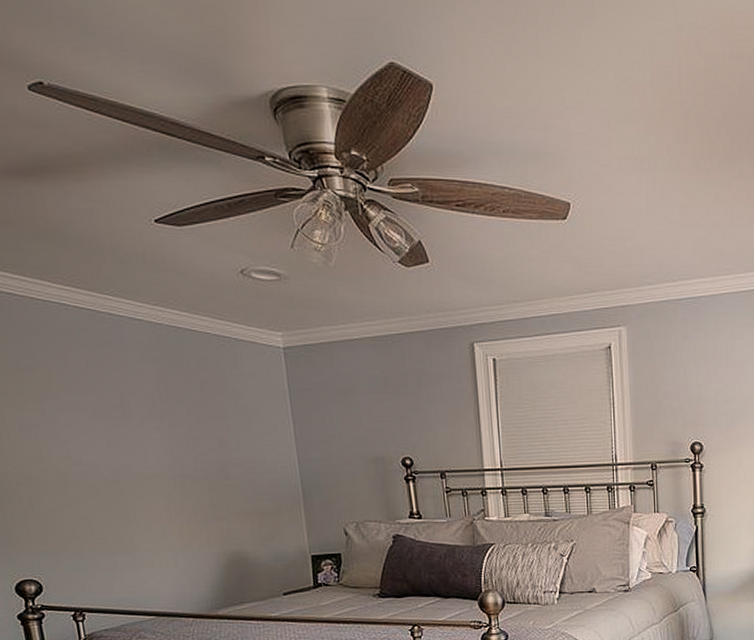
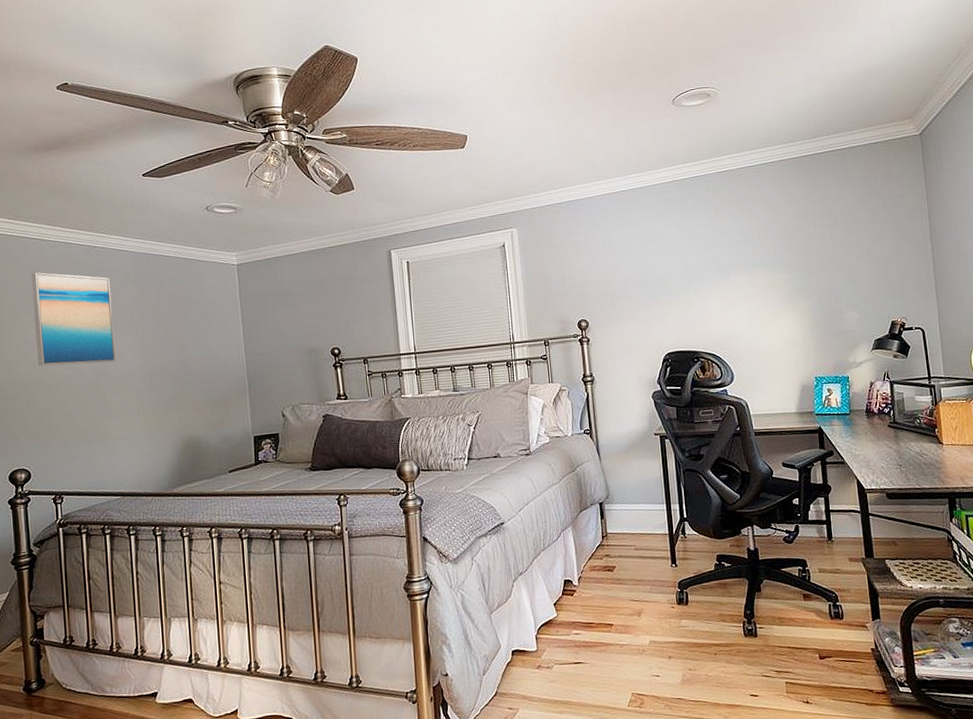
wall art: none [17,339,137,459] -> present [31,272,116,366]

